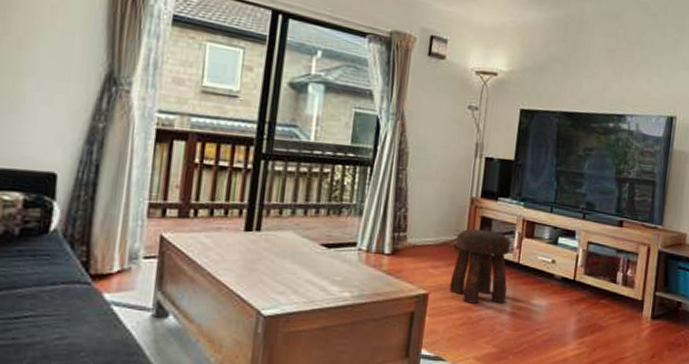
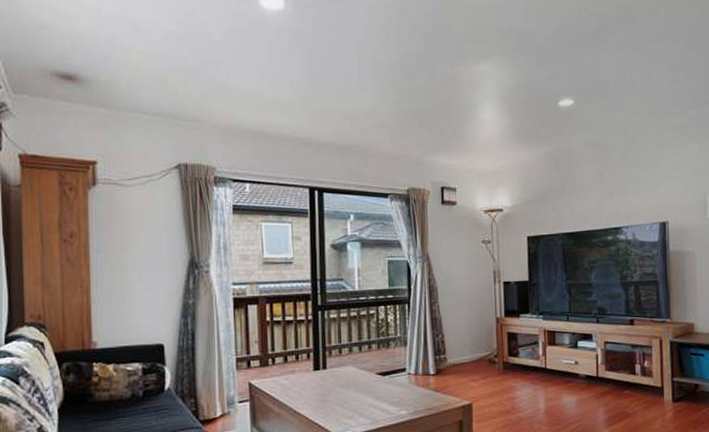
stool: present [449,228,510,304] -> none [488,343,540,408]

